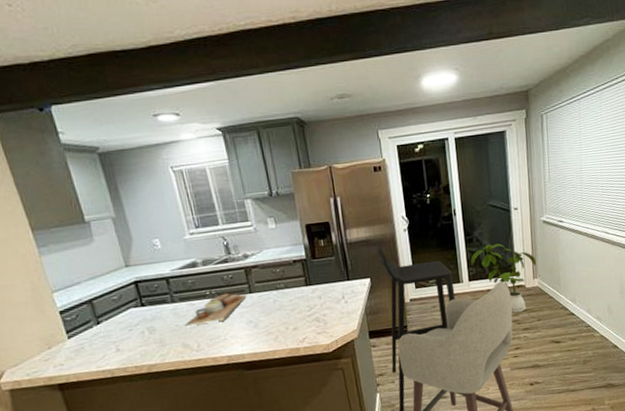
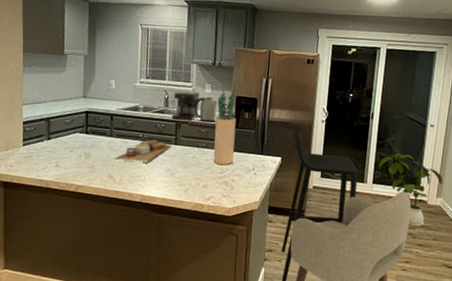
coffee maker: none [233,231,268,266] -> present [171,91,200,121]
kettle: none [260,231,289,262] -> present [194,96,217,123]
vase: none [285,214,320,303] -> present [213,86,237,166]

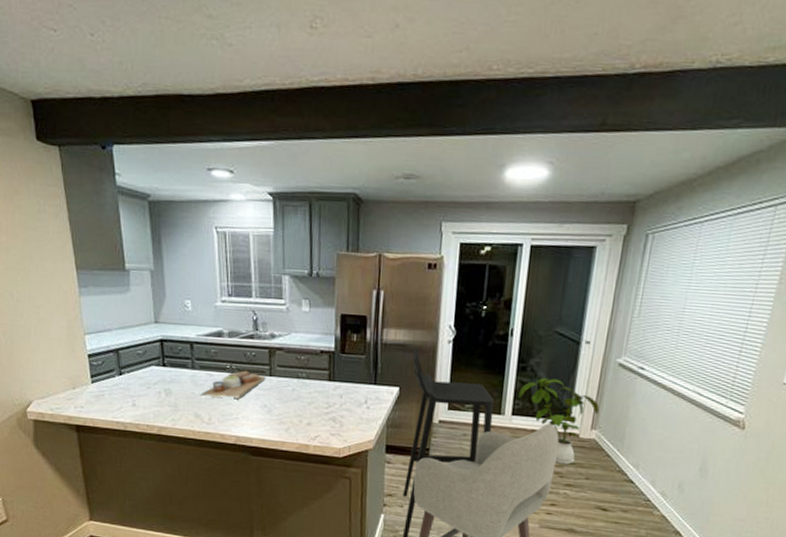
coffee maker: present [171,91,200,121] -> none [263,310,297,347]
kettle: present [194,96,217,123] -> none [290,316,318,349]
vase: present [213,86,237,166] -> none [316,302,343,399]

